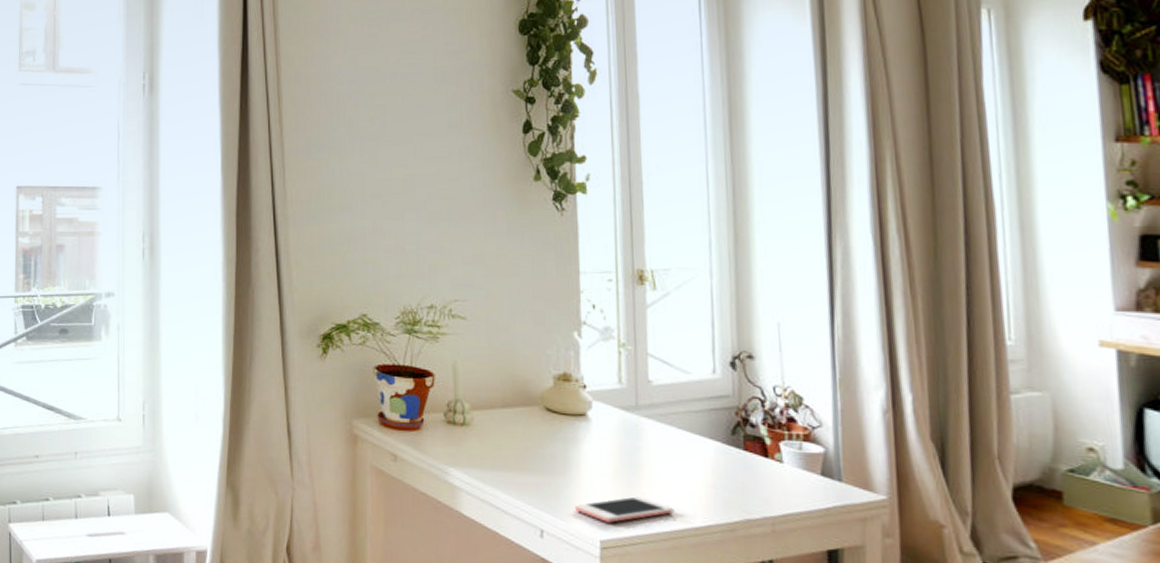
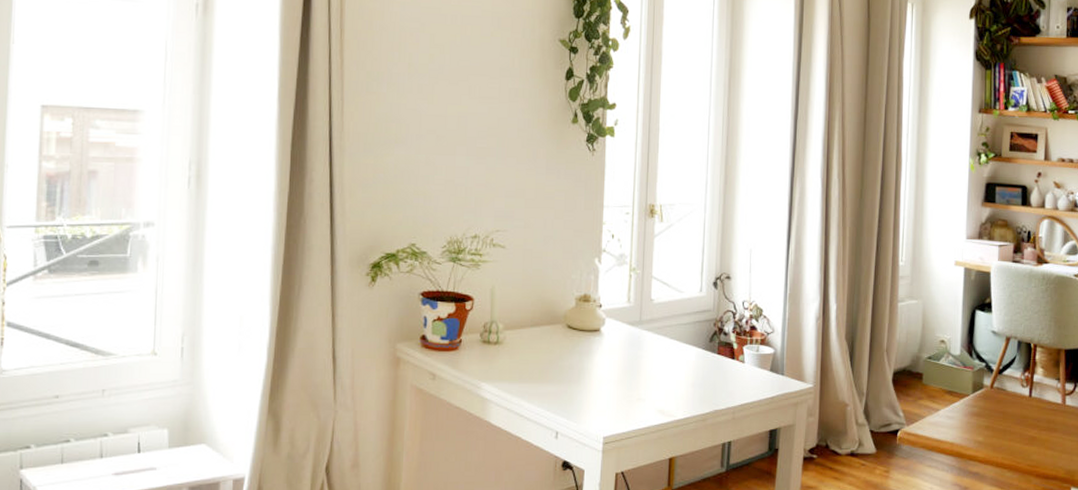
cell phone: present [575,496,674,523] -> none [585,397,662,421]

